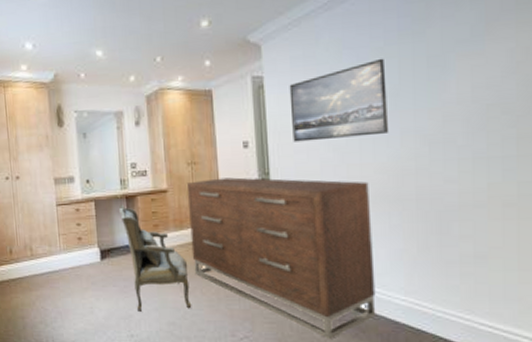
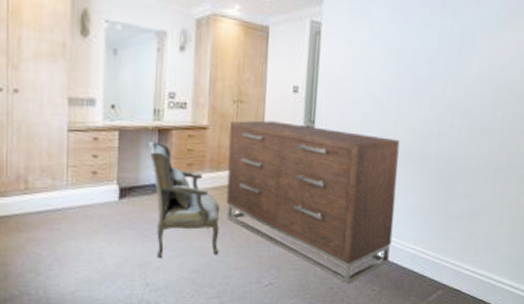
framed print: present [289,58,389,142] -> none [341,26,428,98]

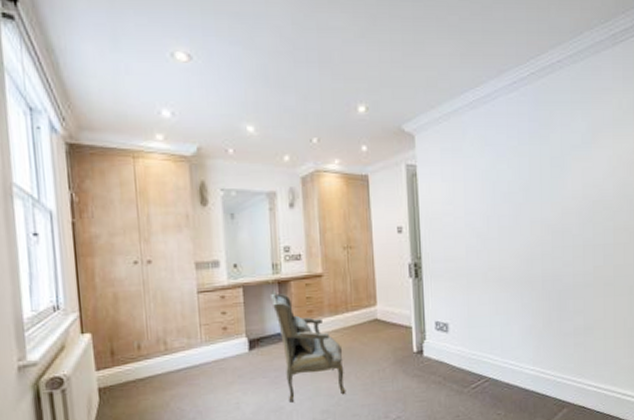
dresser: present [226,120,400,285] -> none [342,261,511,412]

